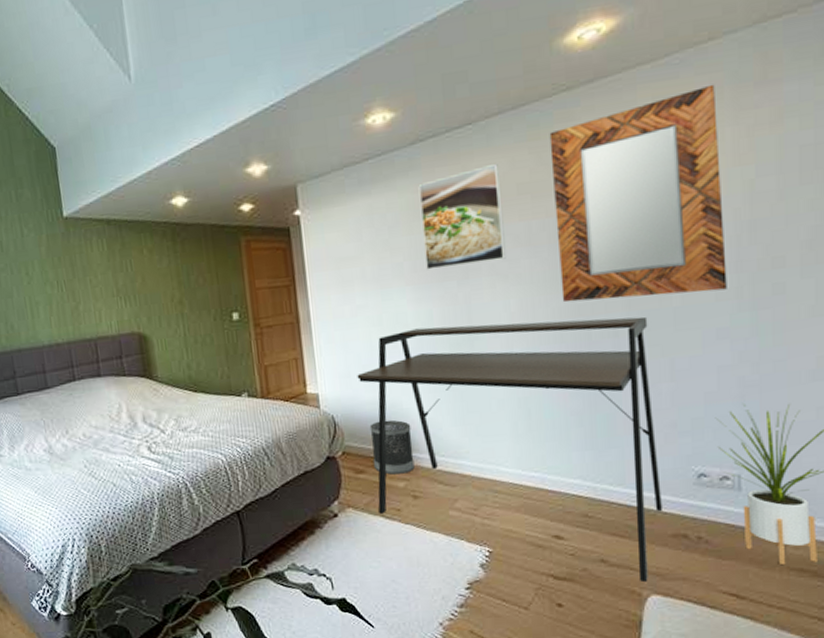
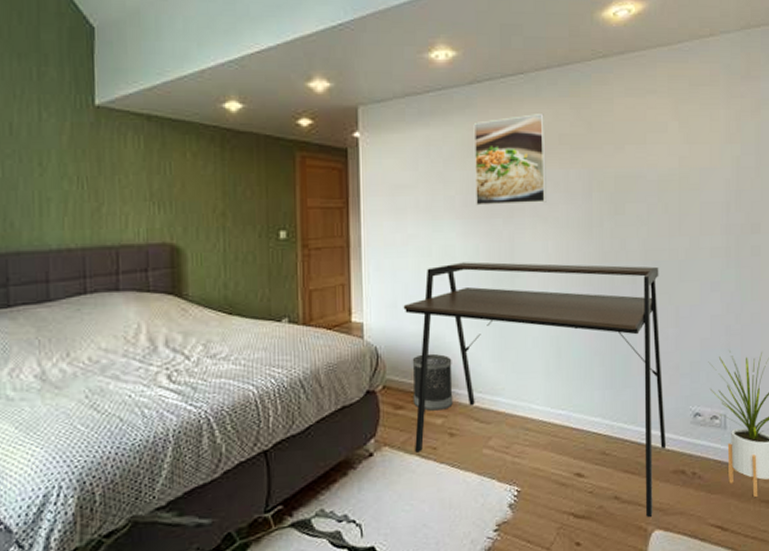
home mirror: present [549,84,727,303] -> none [587,72,719,249]

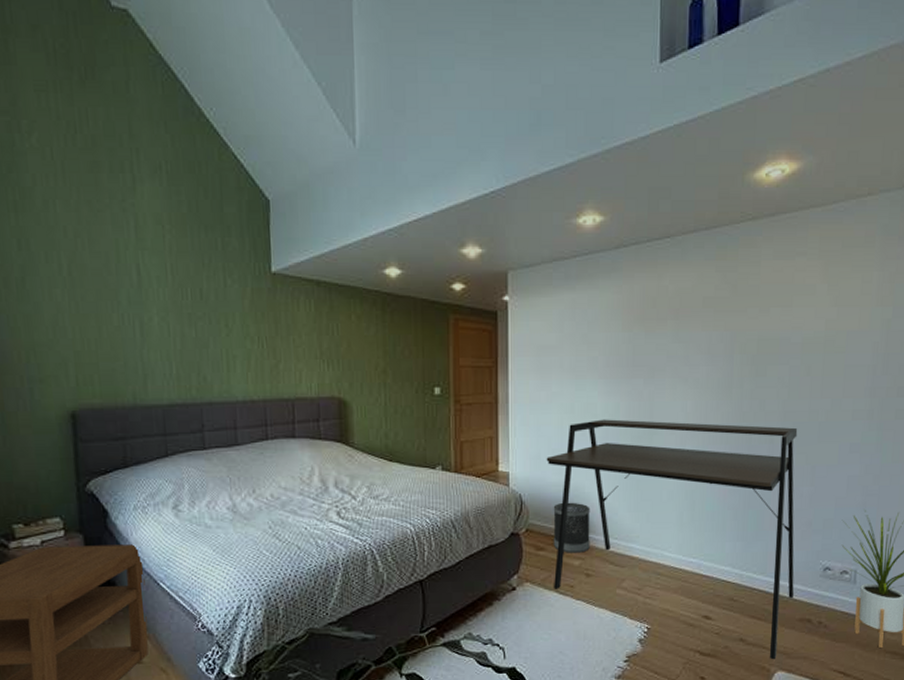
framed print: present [473,114,547,206] -> none [617,277,689,366]

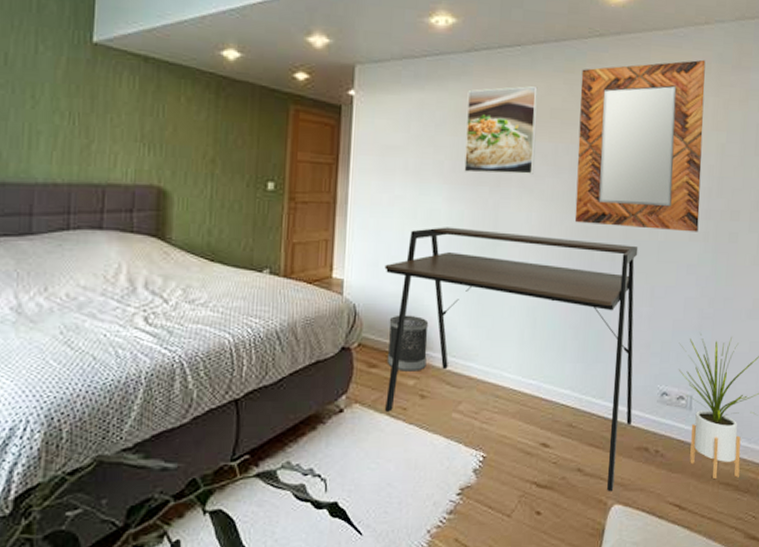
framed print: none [617,277,689,366] -> present [464,86,538,174]
home mirror: none [730,233,869,411] -> present [574,59,706,232]

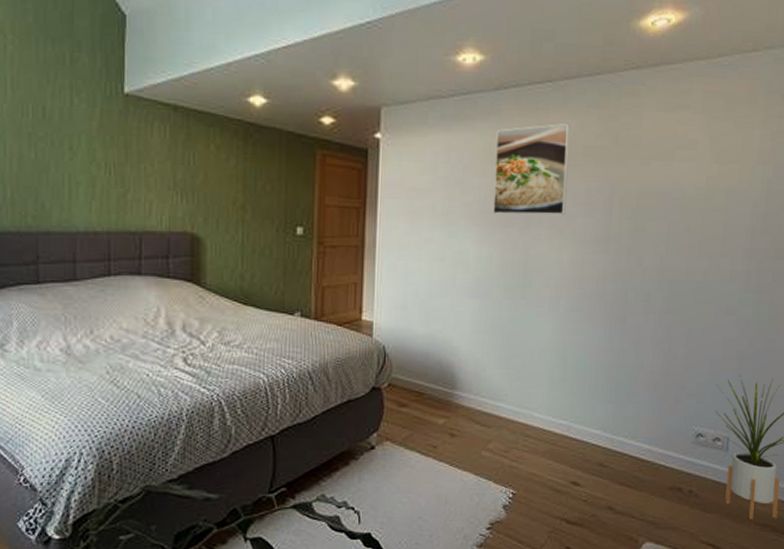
desk: present [384,227,639,492] -> none [413,269,675,530]
wastebasket: present [387,315,429,371] -> none [416,356,458,411]
home mirror: present [574,59,706,232] -> none [607,89,752,272]

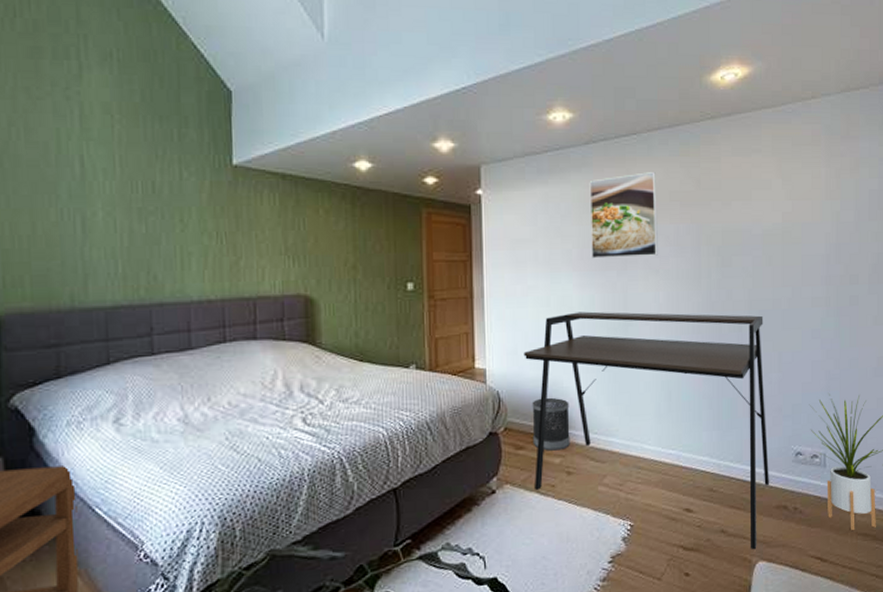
desk: none [413,269,675,530] -> present [523,311,770,550]
wastebasket: none [416,356,458,411] -> present [532,397,570,451]

